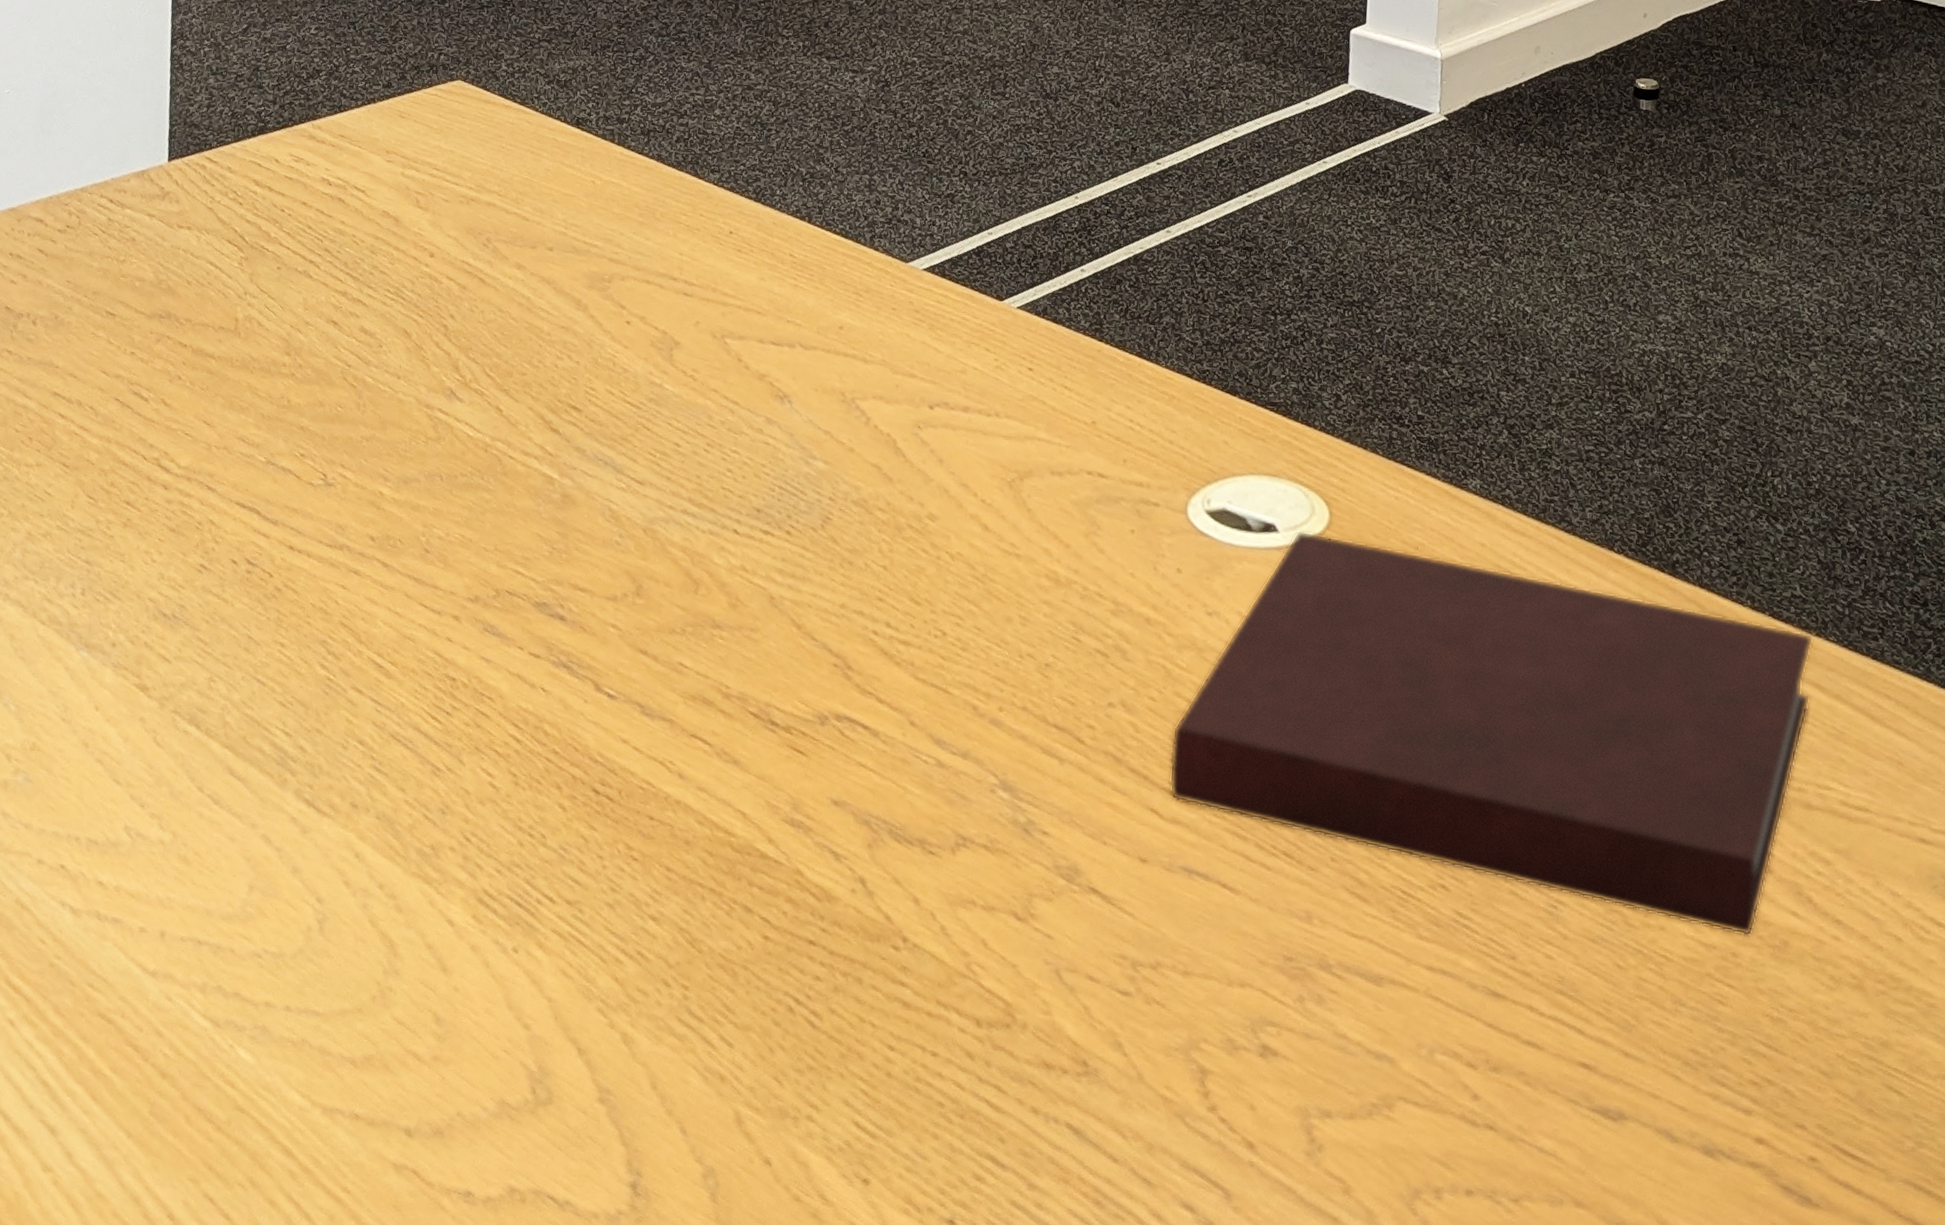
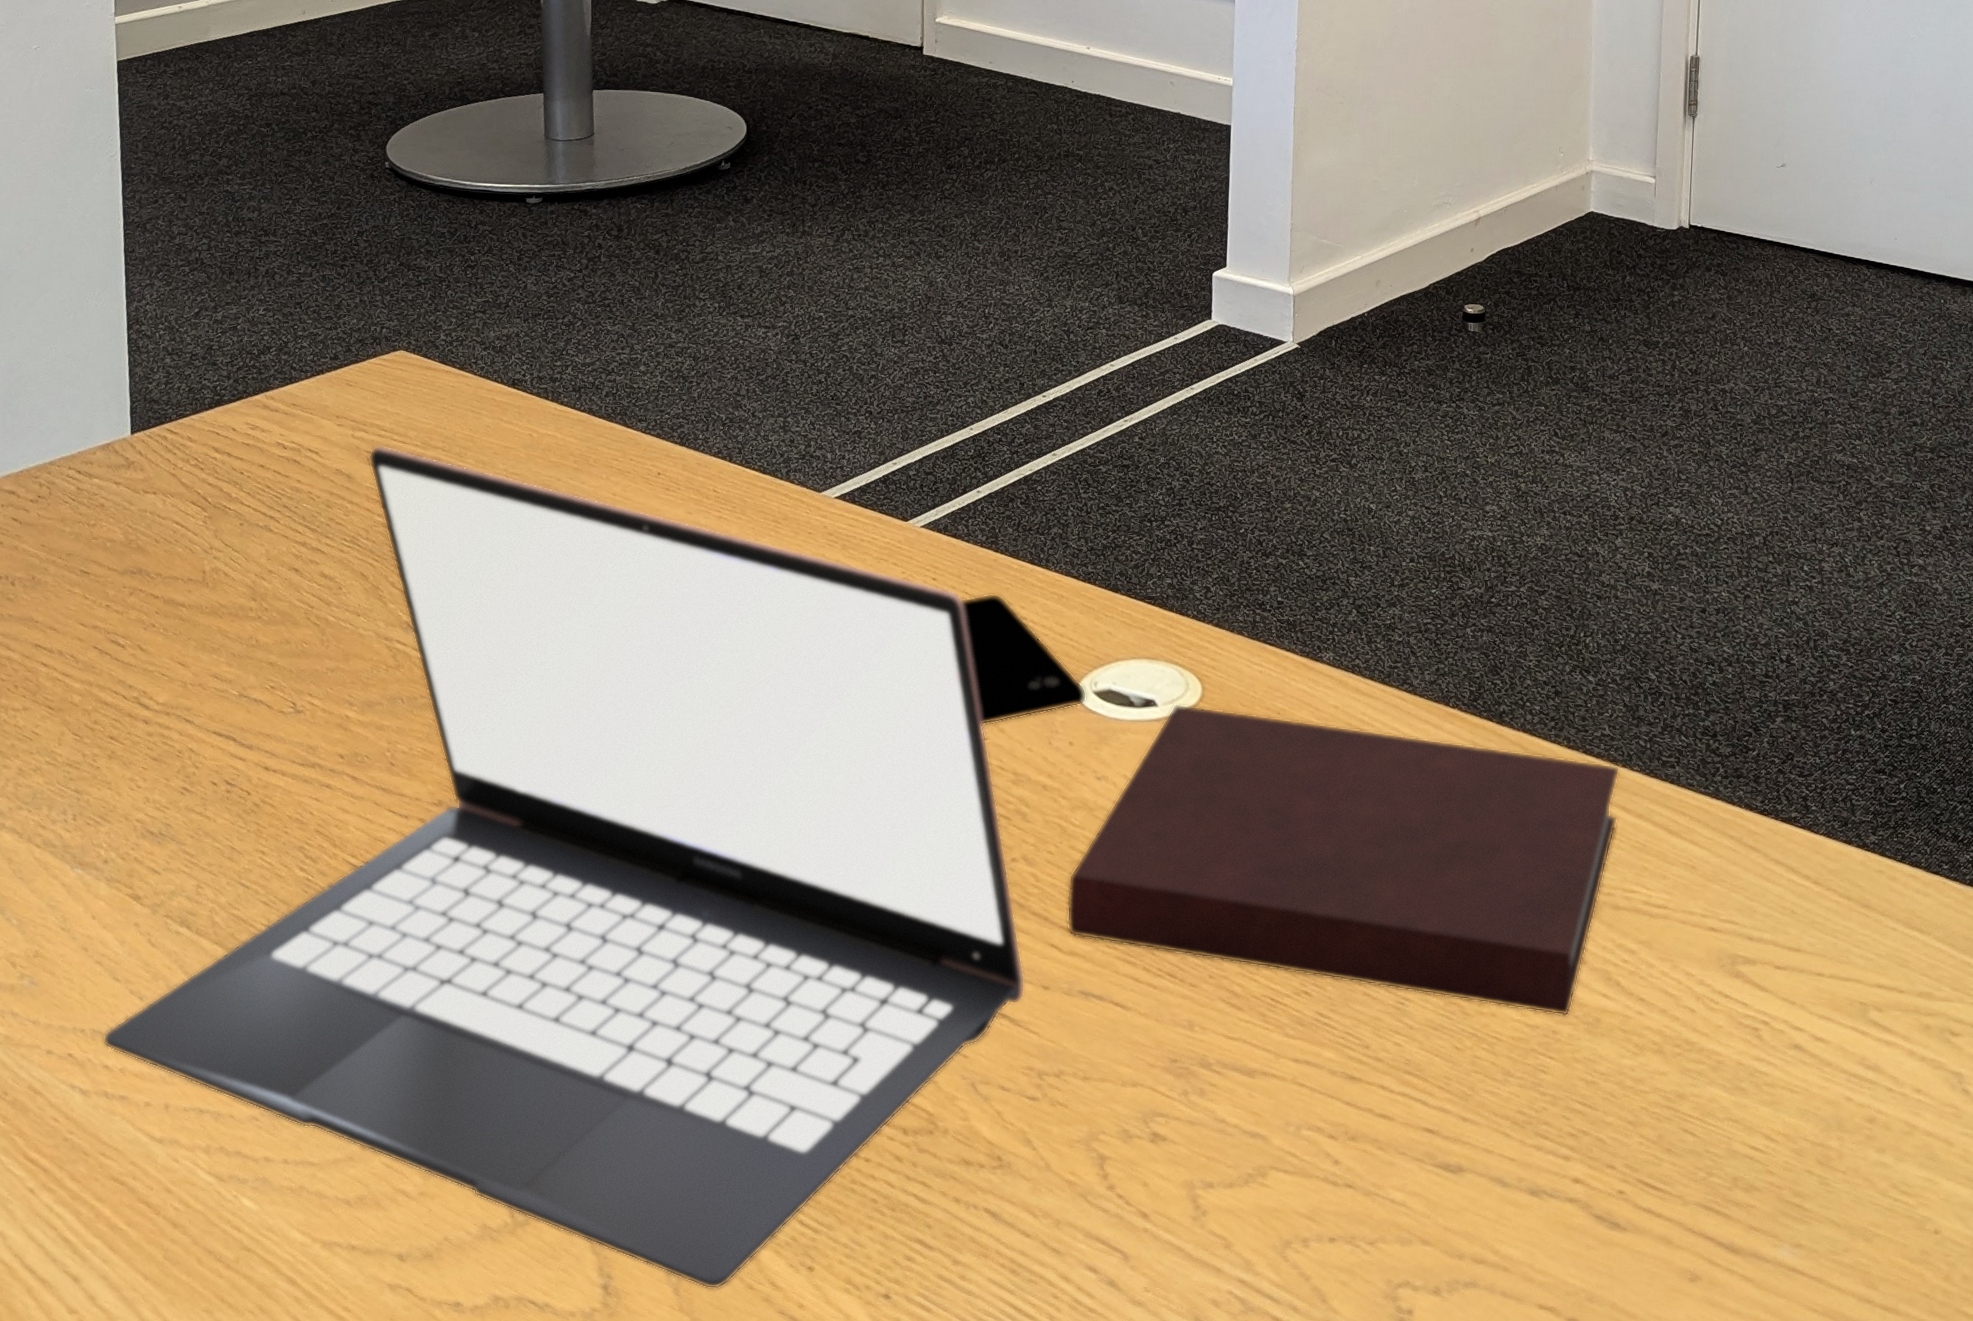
laptop: none [98,185,1120,1199] -> present [102,445,1025,1290]
smartphone: none [1059,389,1199,544] -> present [961,593,1087,725]

